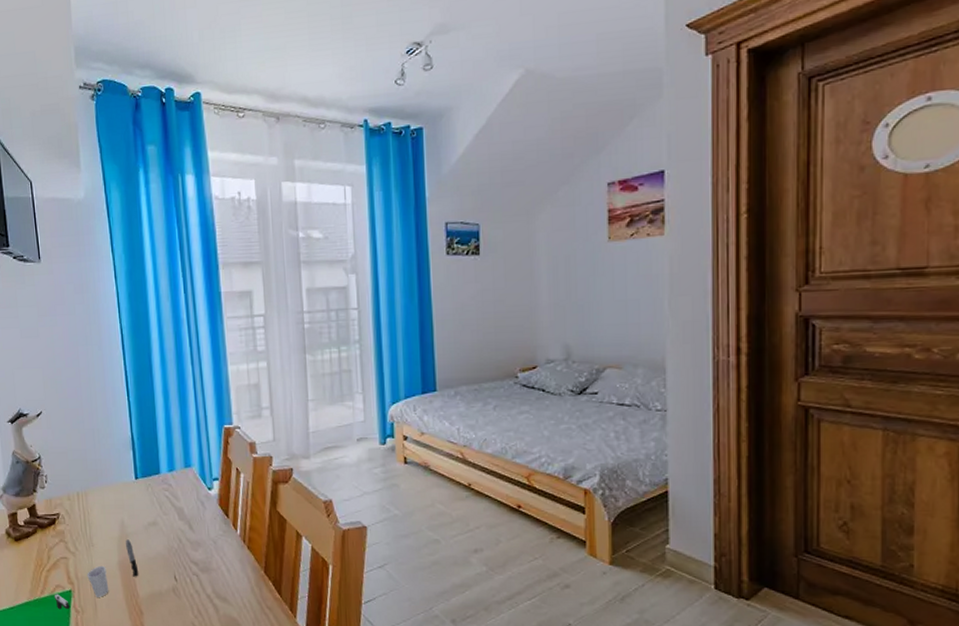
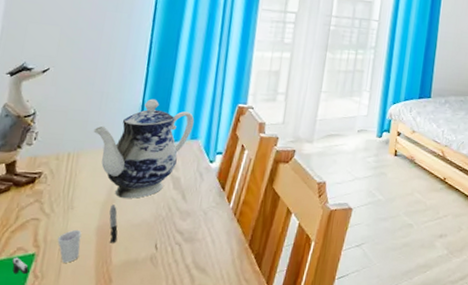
teapot: none [94,430,185,532] -> present [93,98,195,199]

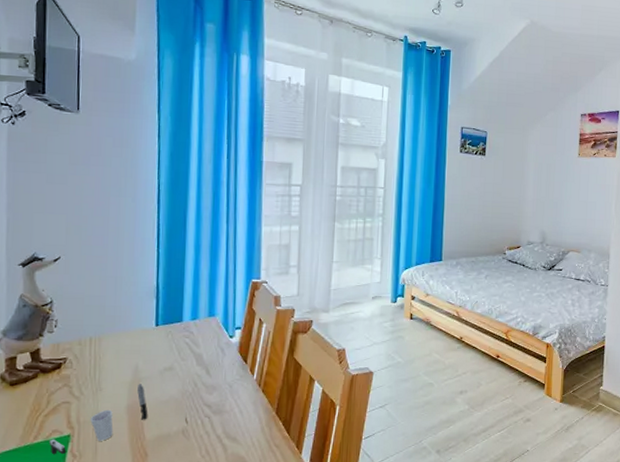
teapot: present [93,98,195,199] -> none [112,280,210,377]

